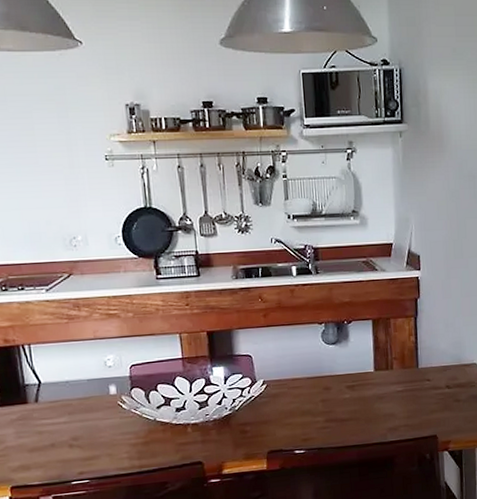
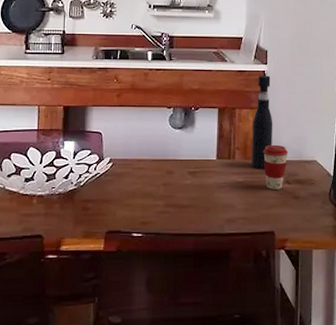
pepper grinder: none [409,281,431,377] -> present [252,75,273,169]
coffee cup: none [421,351,447,396] -> present [263,144,288,190]

